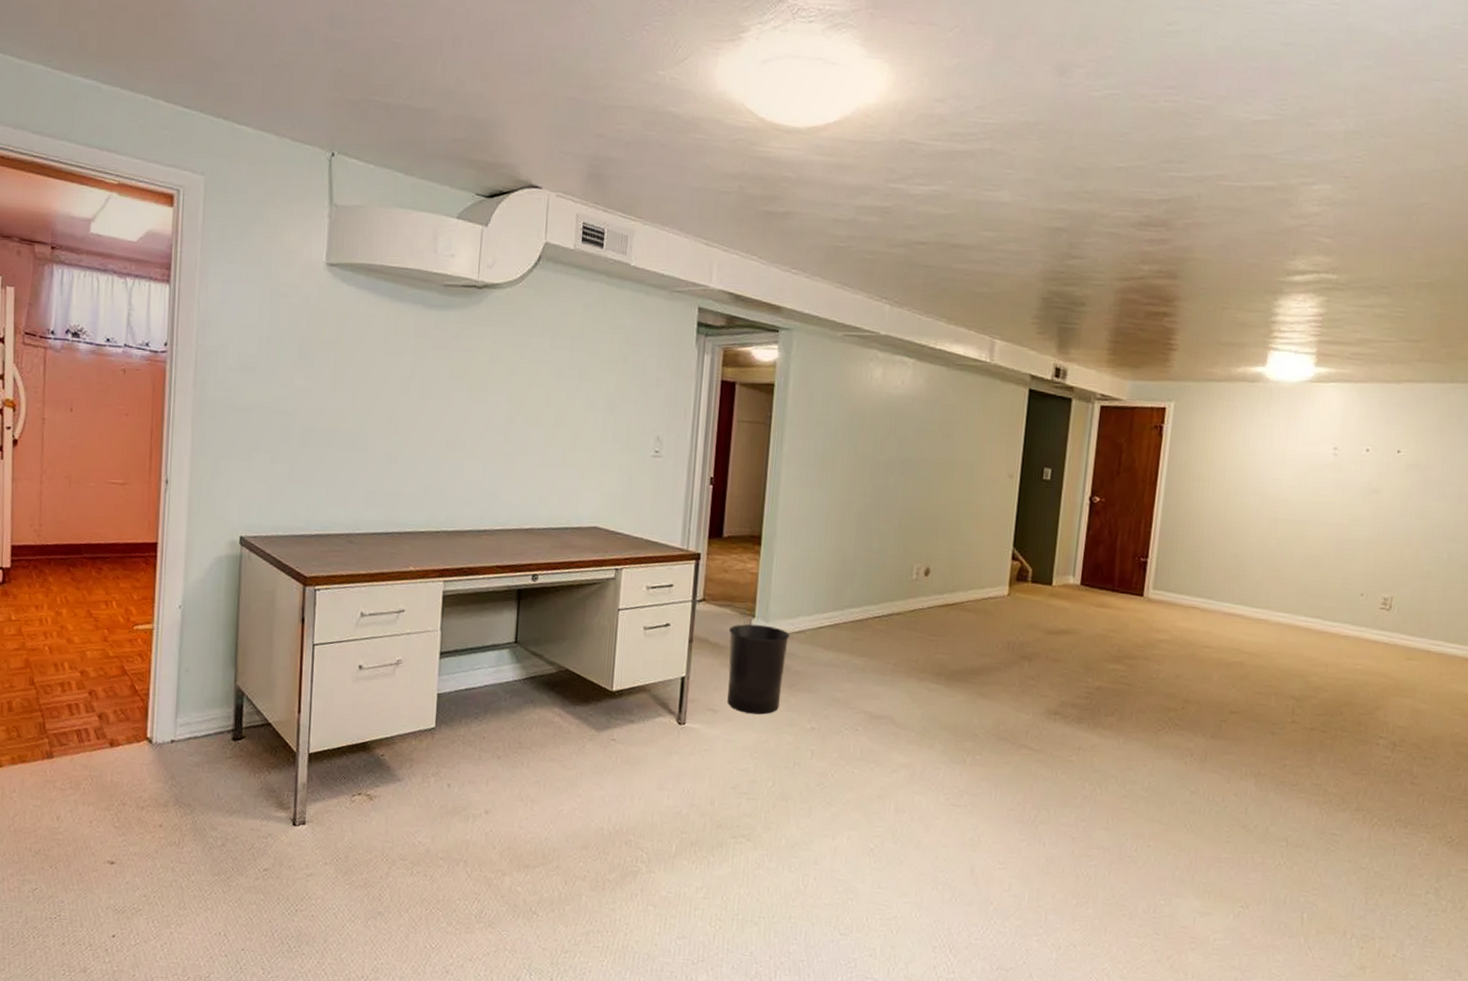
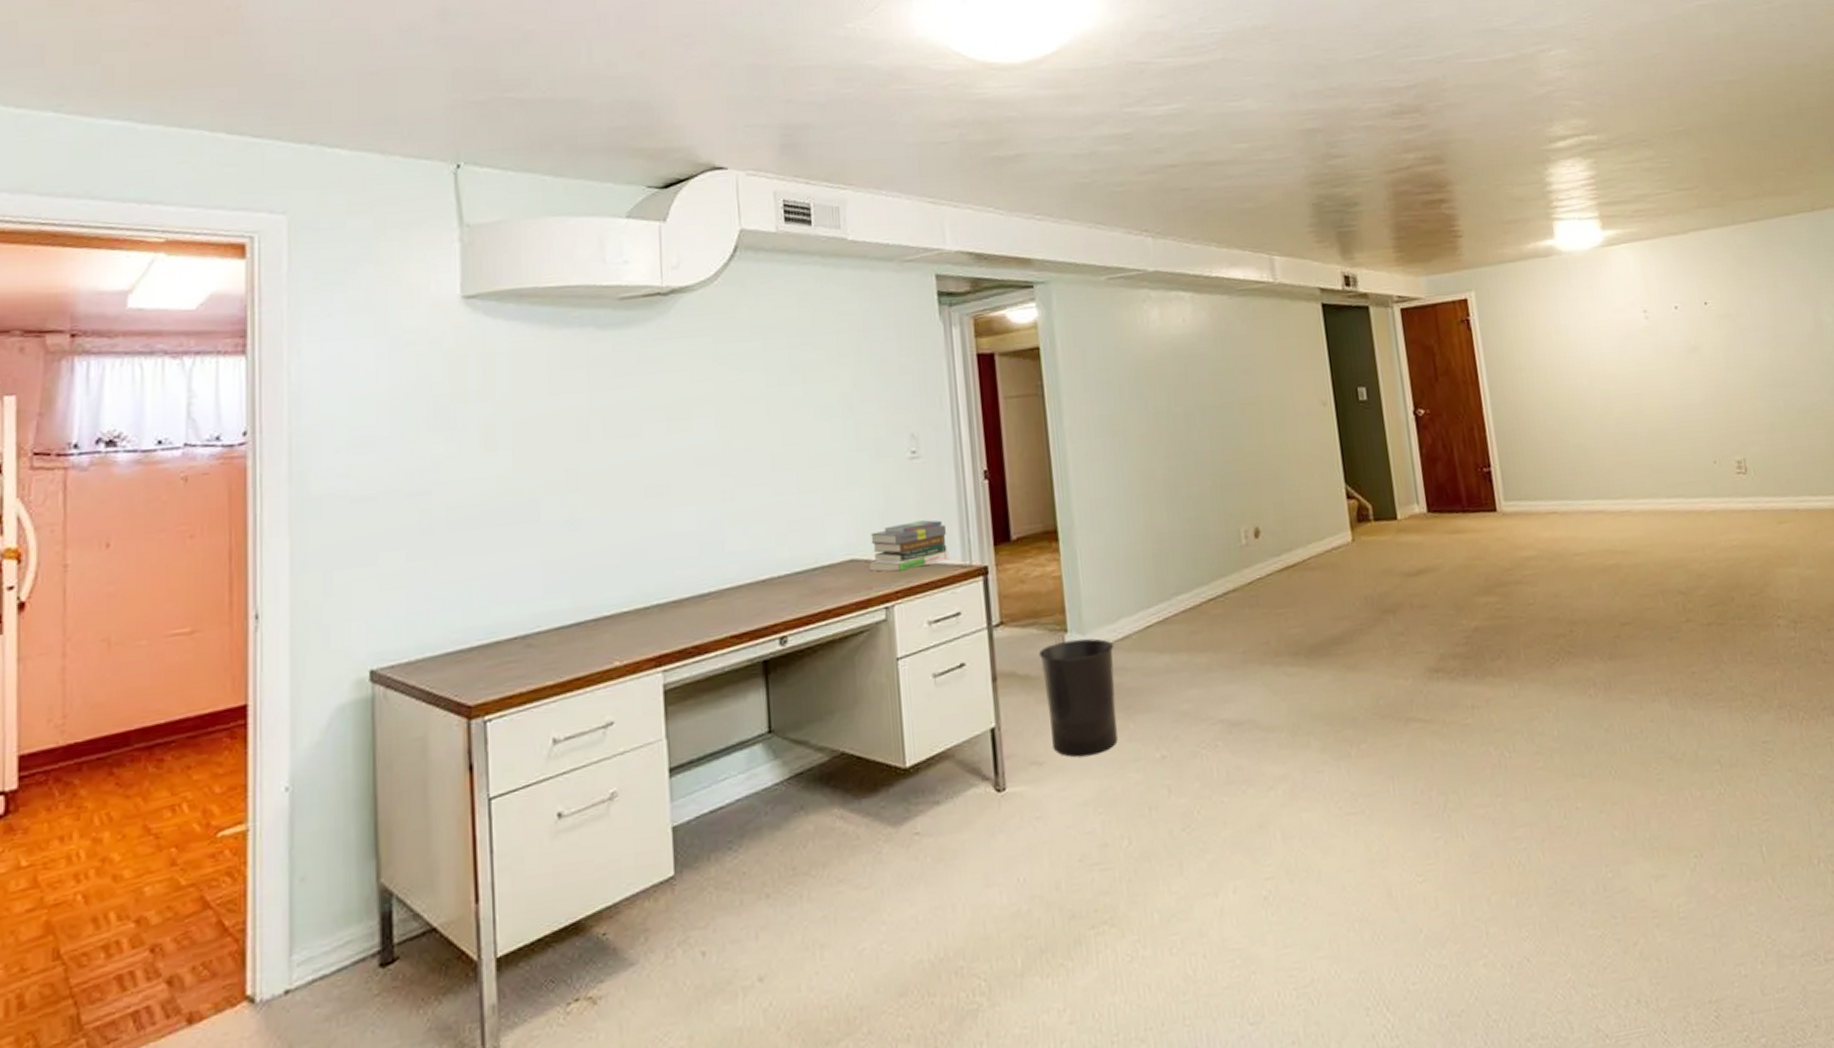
books: none [608,506,673,545] -> present [869,520,949,573]

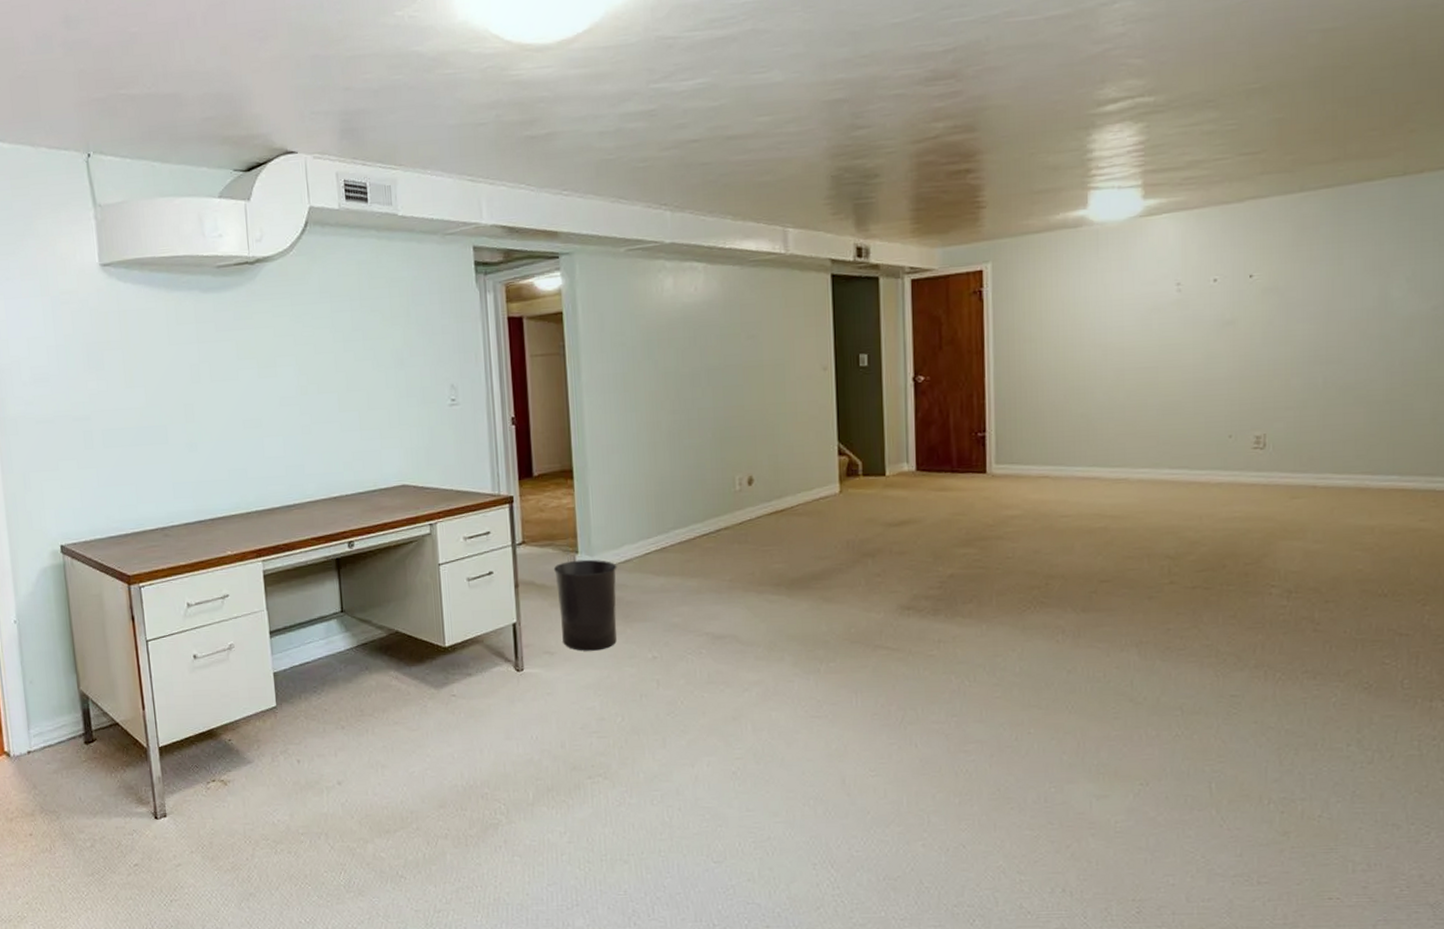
books: present [869,520,949,573] -> none [417,456,482,497]

